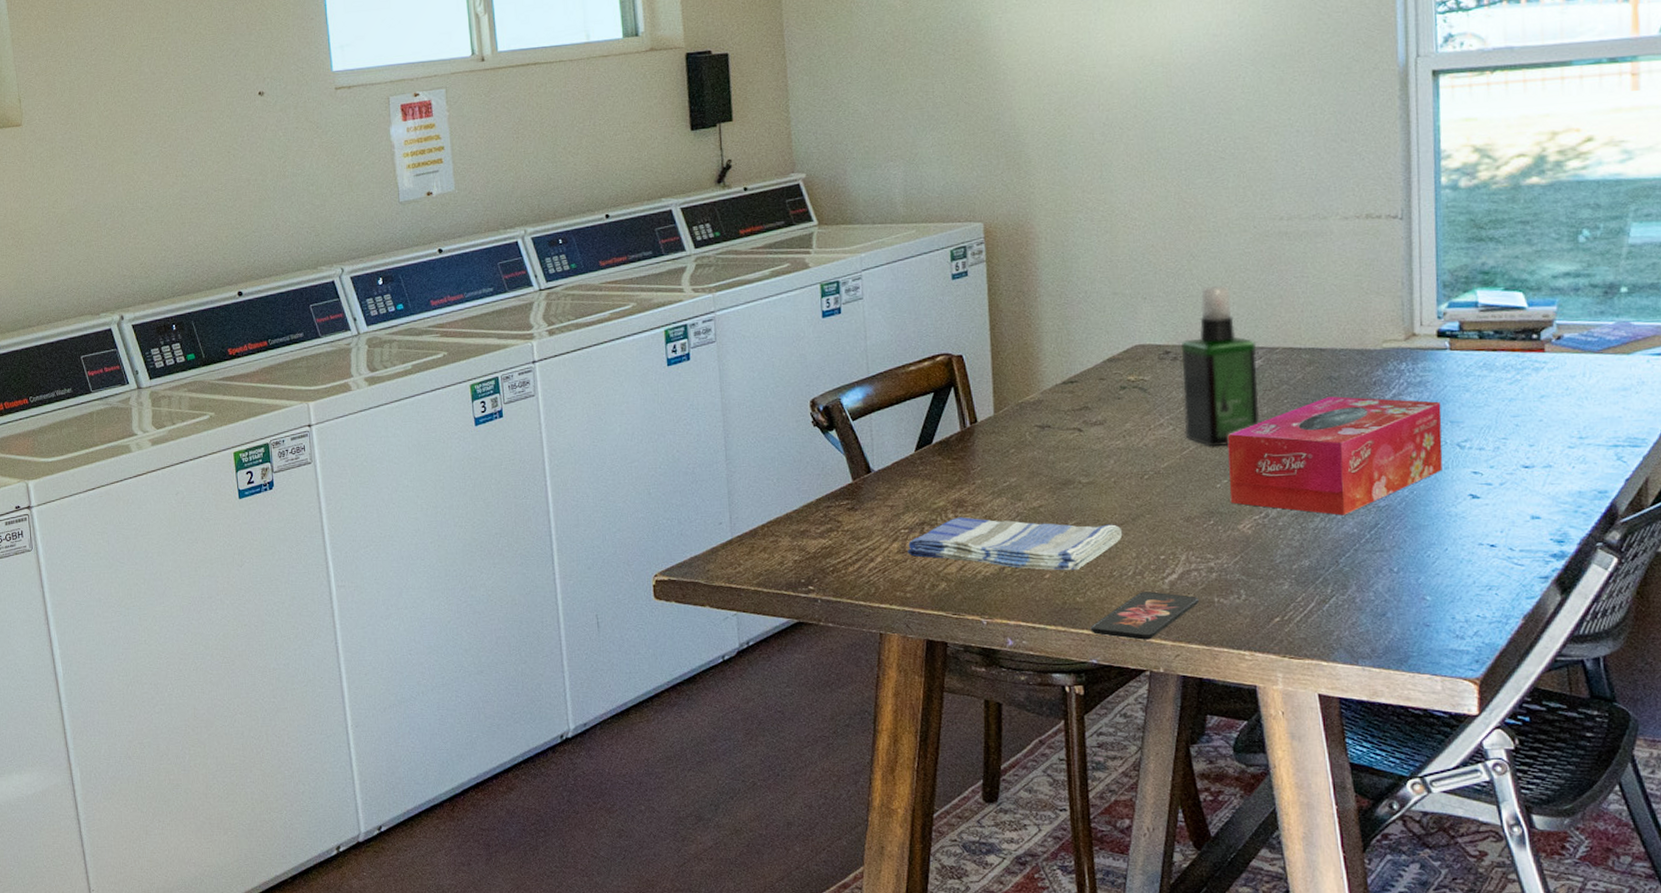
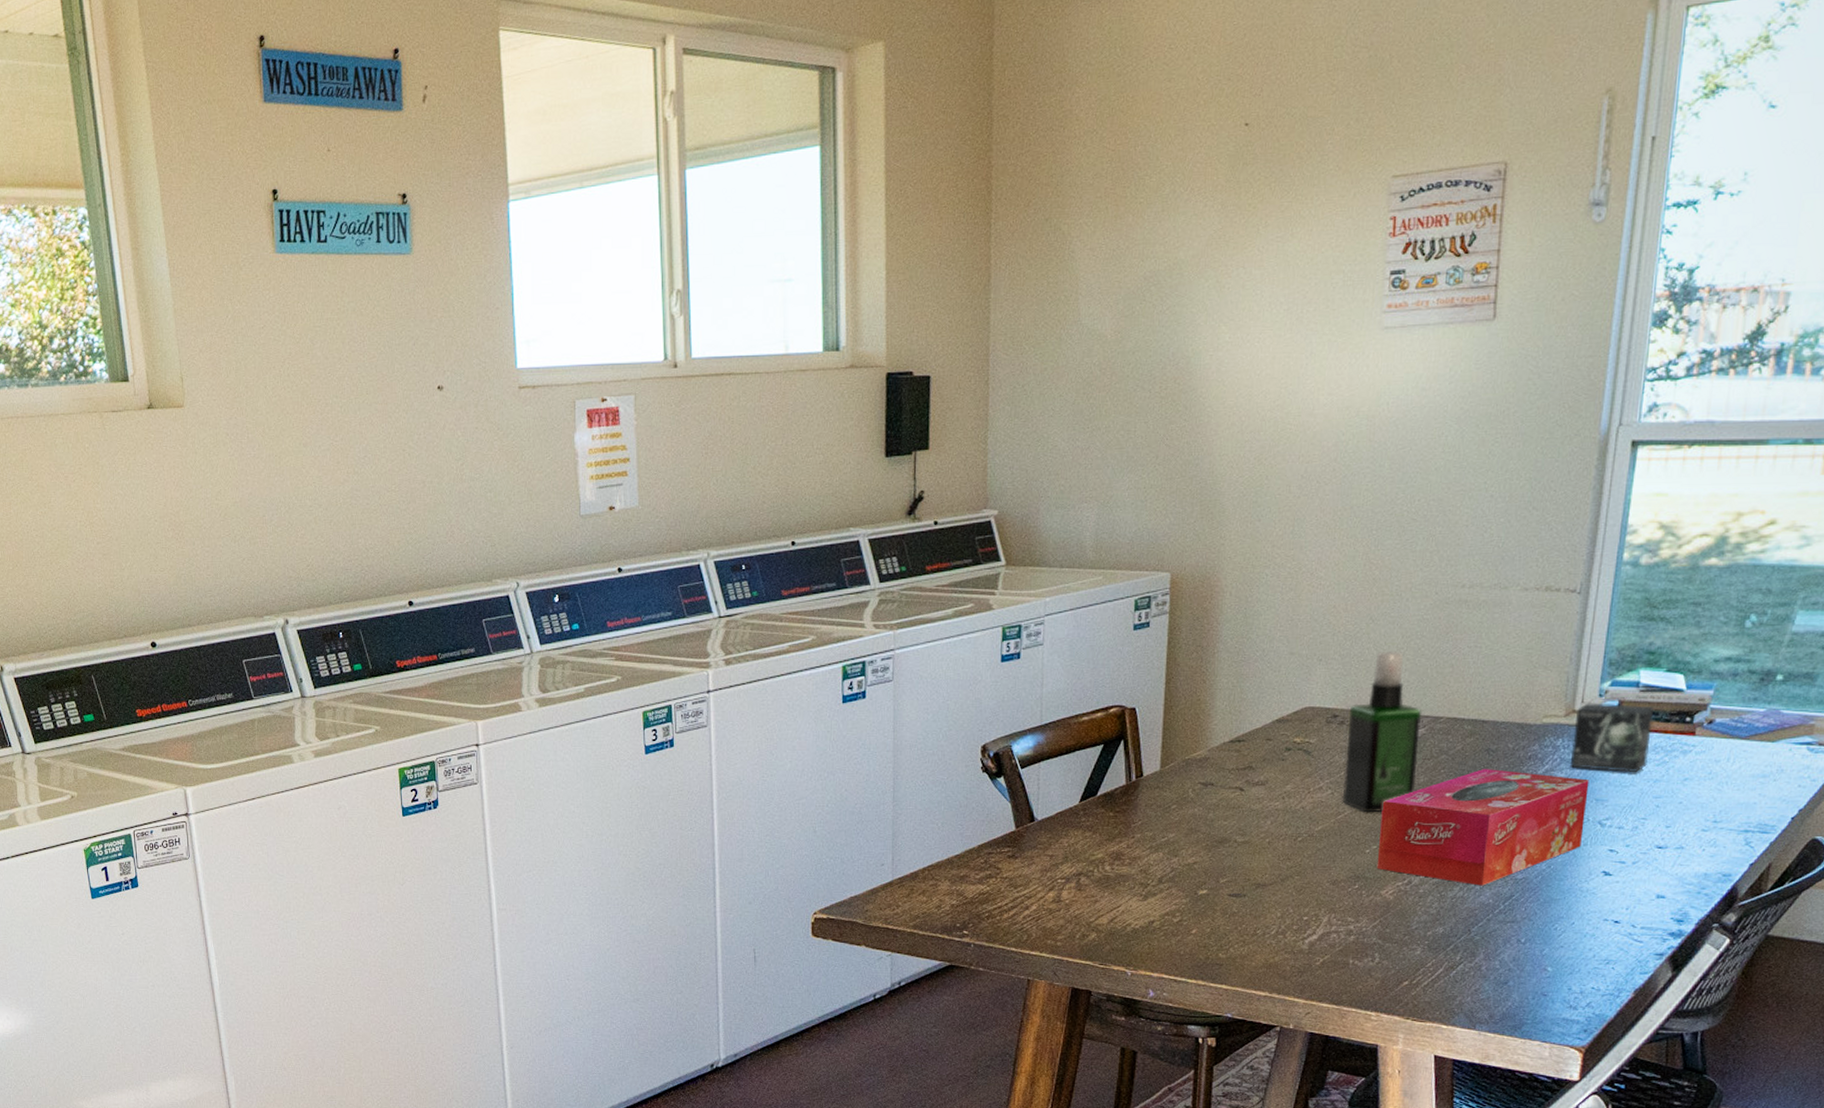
dish towel: present [907,517,1123,571] -> none [1062,870,1271,927]
smartphone: present [1090,591,1200,640] -> none [1229,951,1336,997]
box: none [1415,324,1499,393] -> present [1569,703,1655,772]

